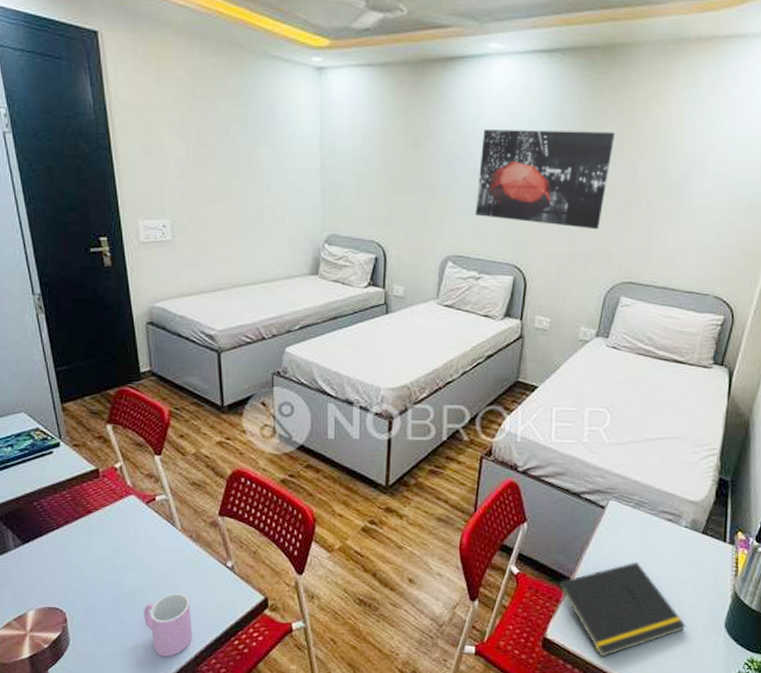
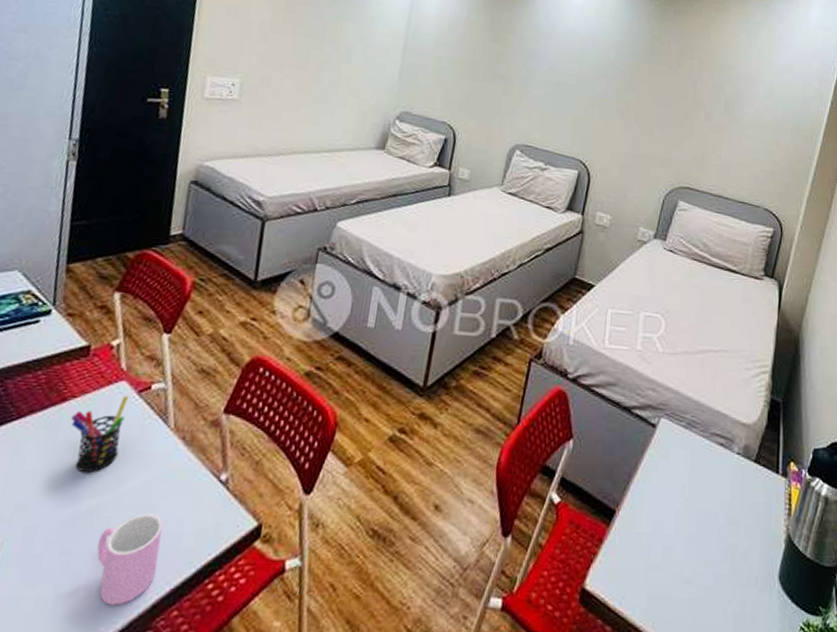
pen holder: none [98,507,142,566] -> present [71,396,128,474]
wall art: present [475,130,615,230] -> none [547,33,678,135]
notepad: present [555,561,686,657] -> none [598,493,738,617]

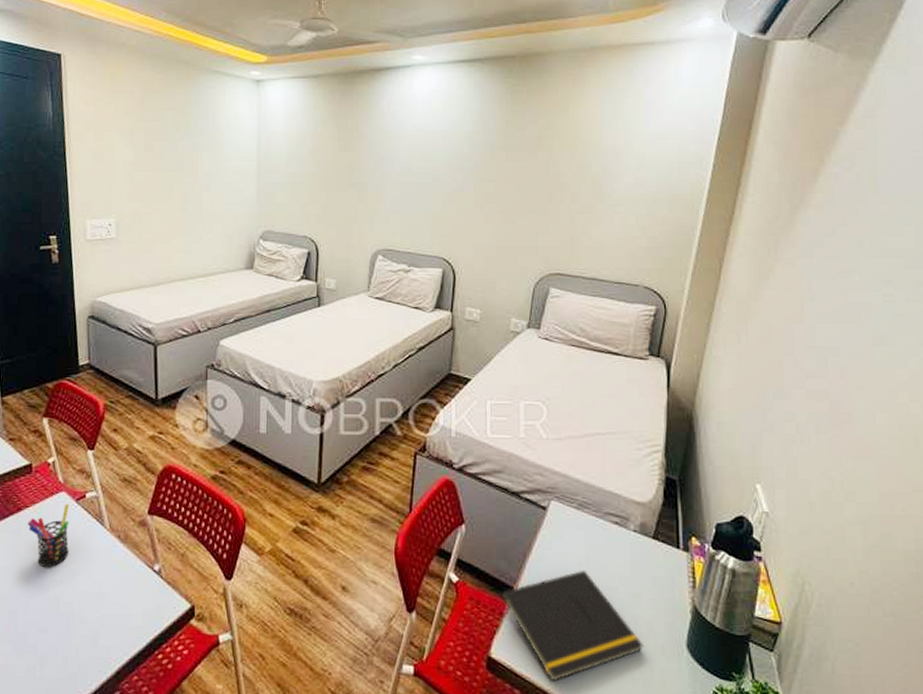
cup: present [97,513,163,606] -> none [66,598,115,672]
notepad: none [598,493,738,617] -> present [498,570,644,682]

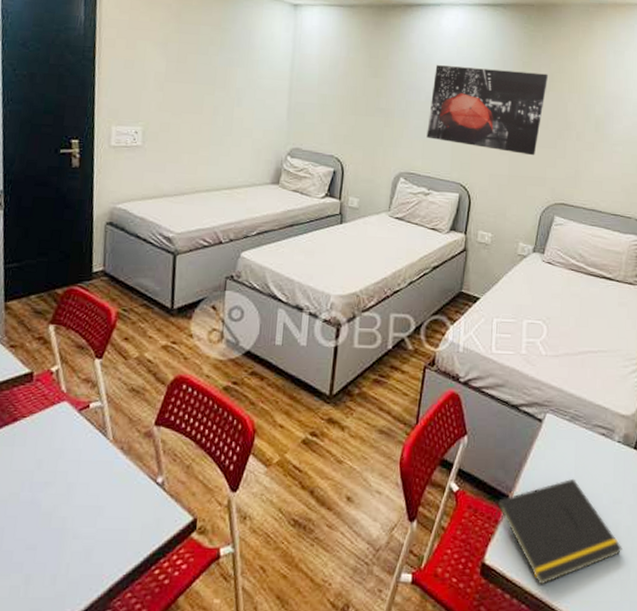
pen holder: present [27,504,70,568] -> none [23,415,70,482]
wall art: none [404,132,535,223] -> present [426,65,548,156]

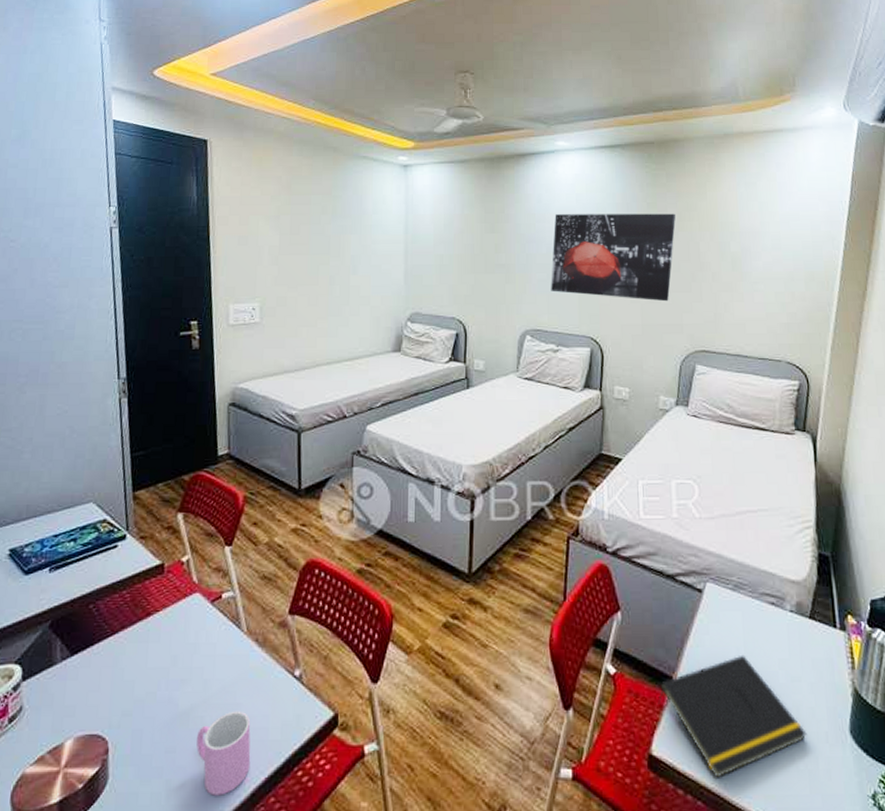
cup: none [57,513,112,590] -> present [196,710,251,796]

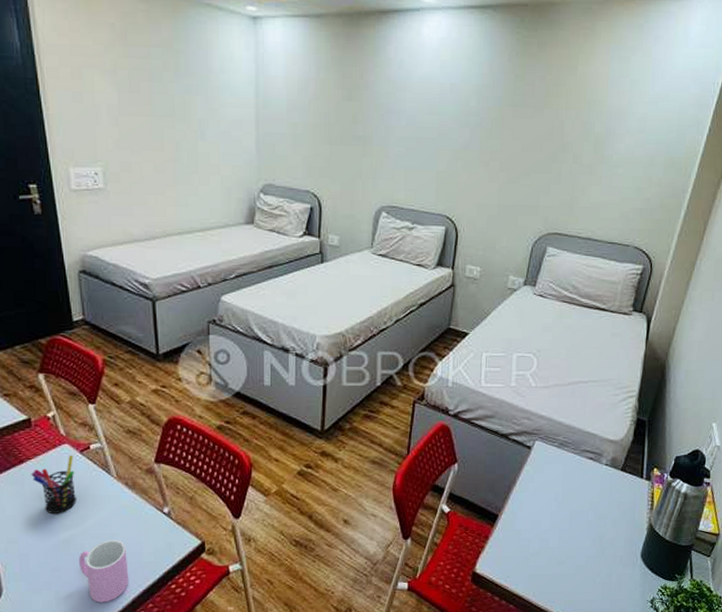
pen holder: none [157,607,203,679] -> present [31,456,76,515]
wall art: present [551,213,676,302] -> none [409,83,543,182]
notepad: present [658,654,807,778] -> none [484,498,606,589]

